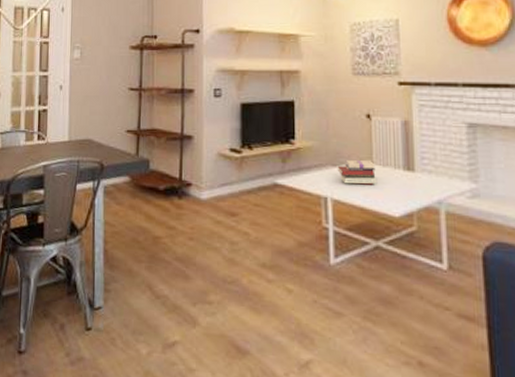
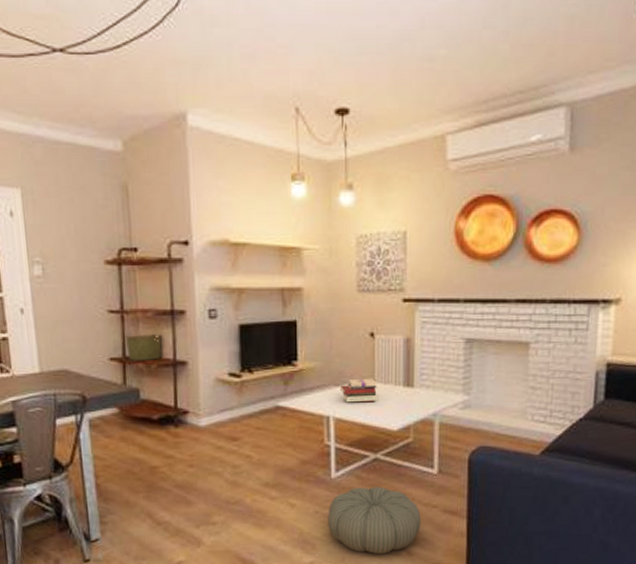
basket: none [141,110,172,134] -> present [125,334,162,361]
pouf: none [327,277,432,360] -> present [328,487,421,554]

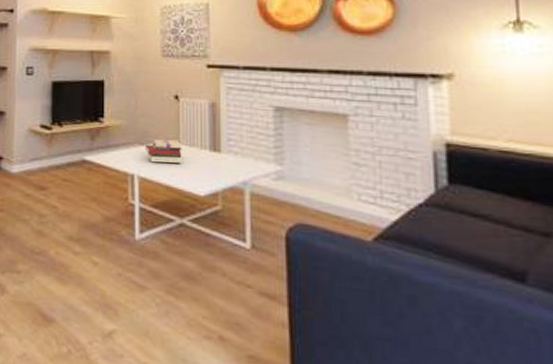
pouf: present [328,487,421,554] -> none [131,253,234,334]

